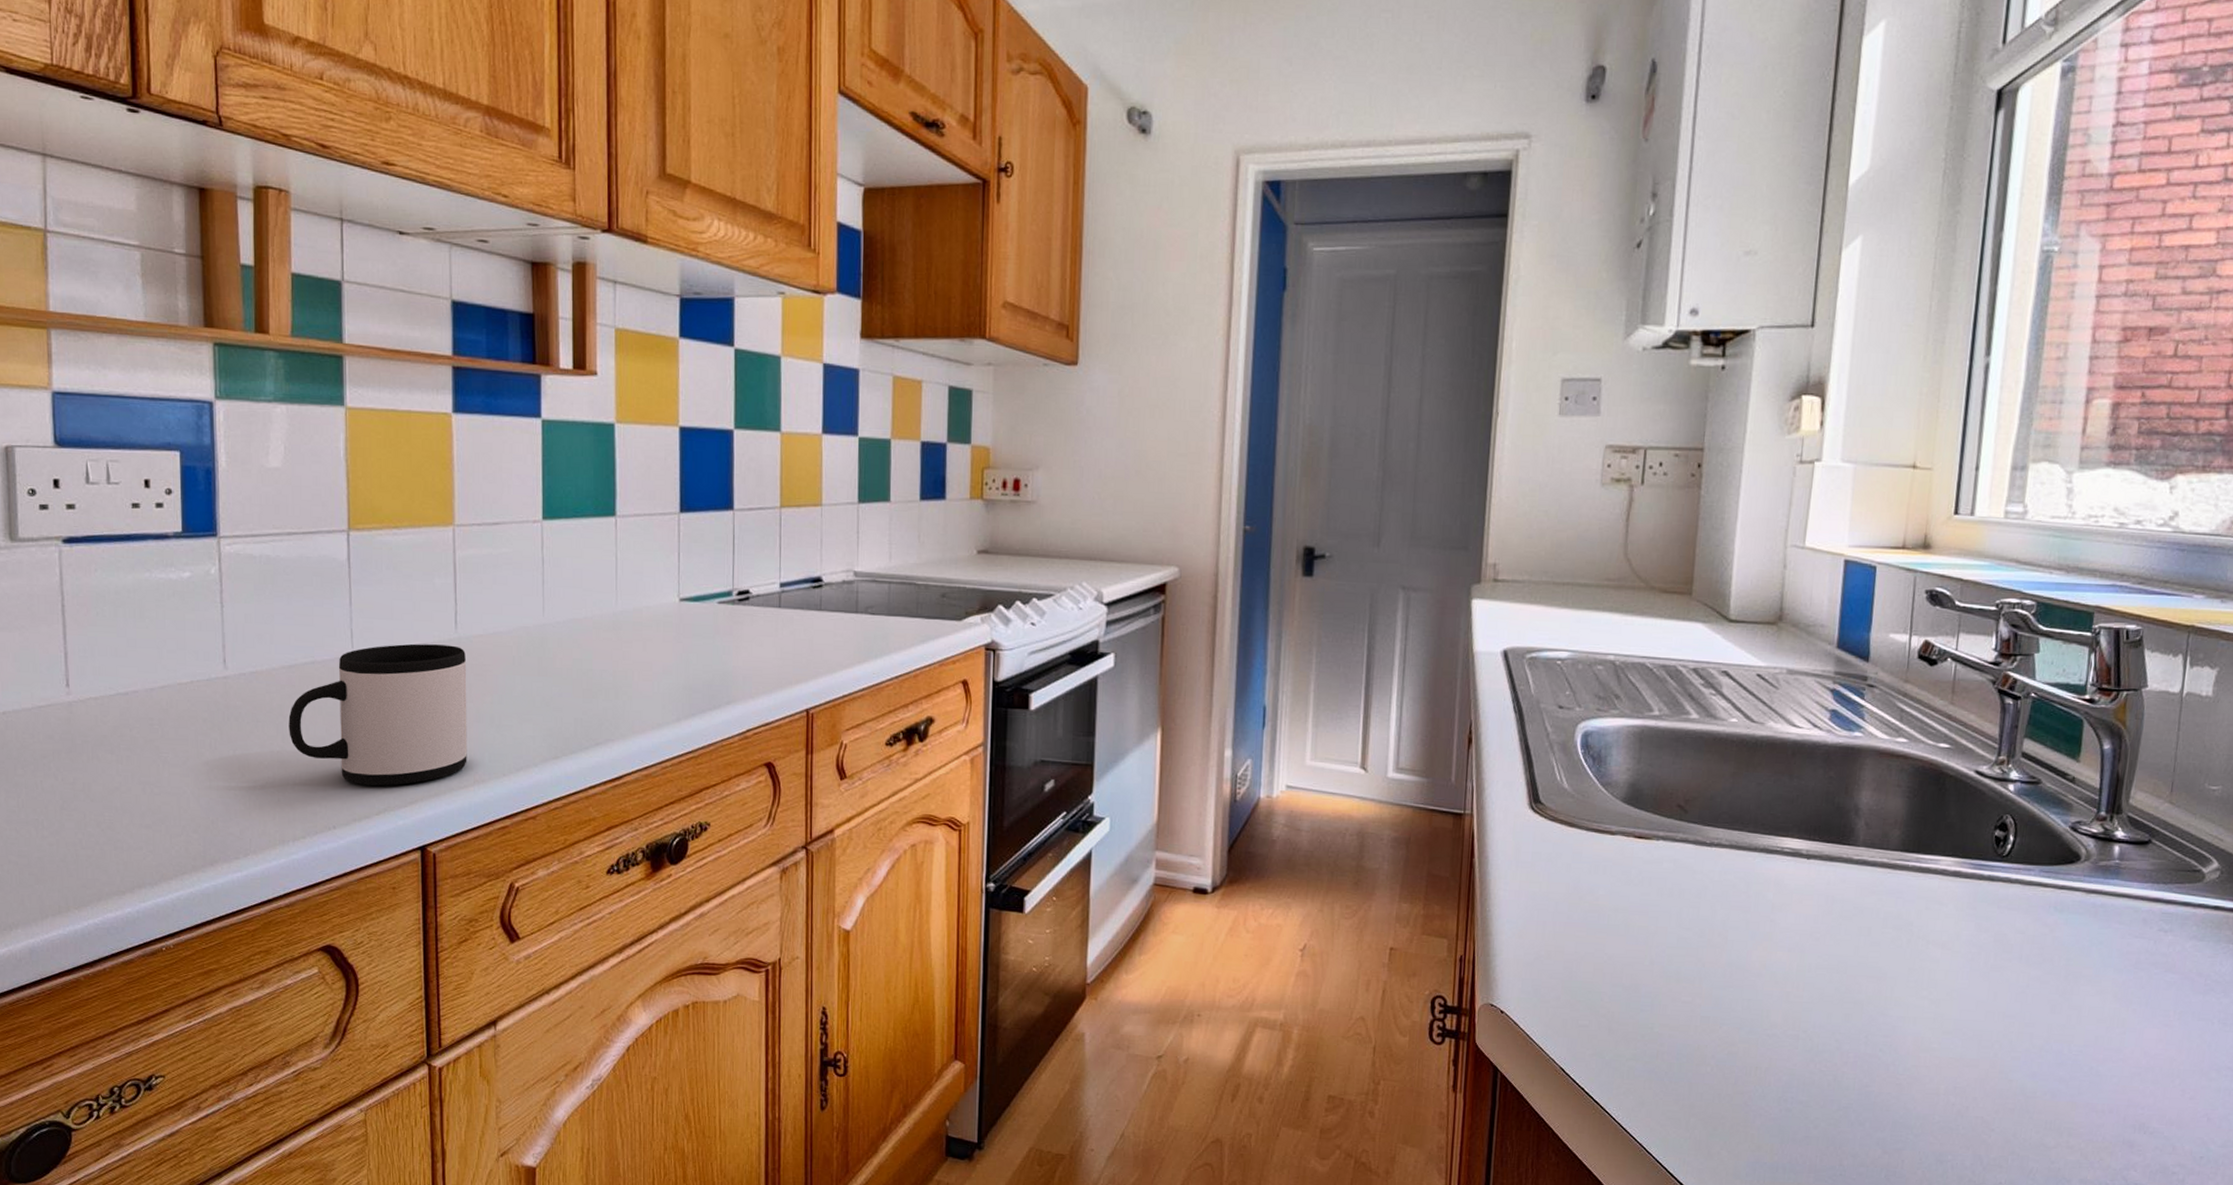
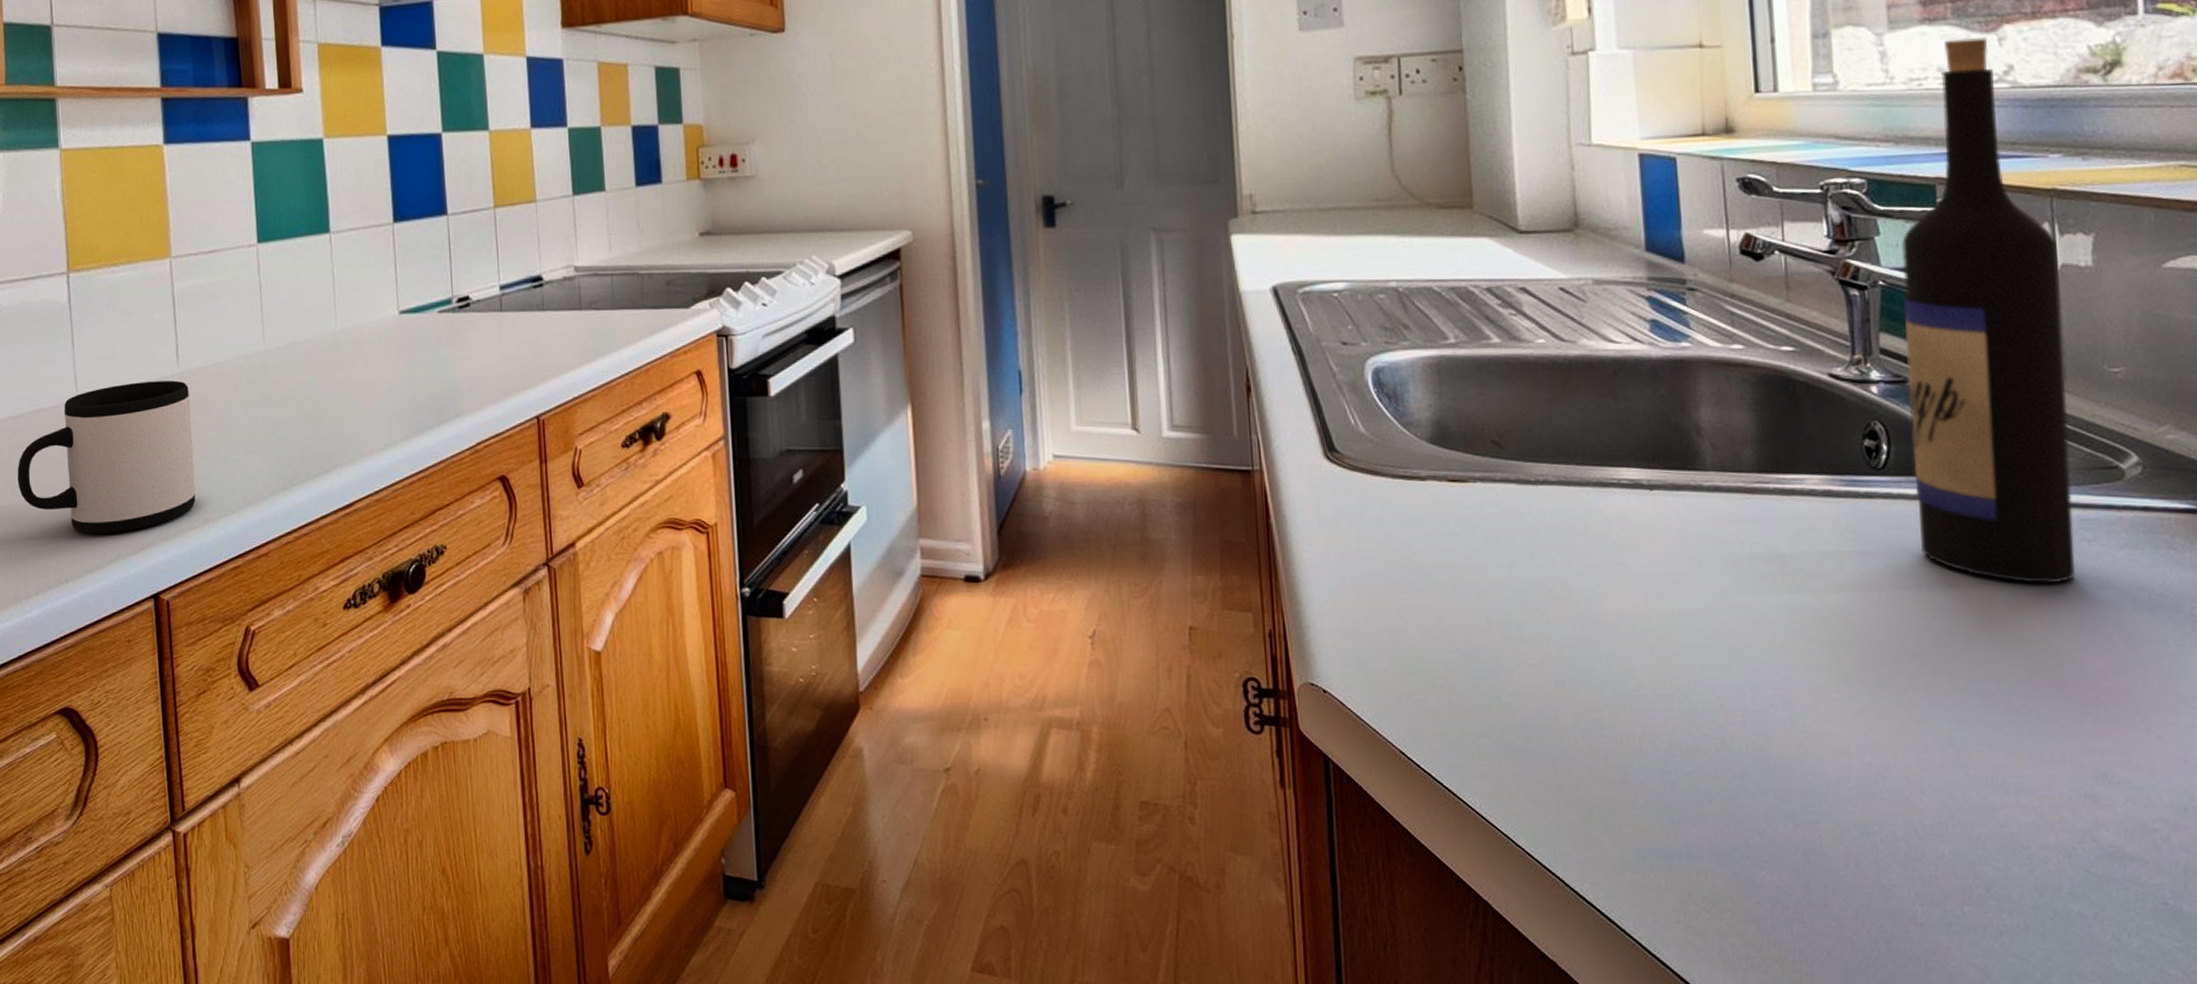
wine bottle: none [2027,483,2187,965] -> present [1902,38,2076,584]

